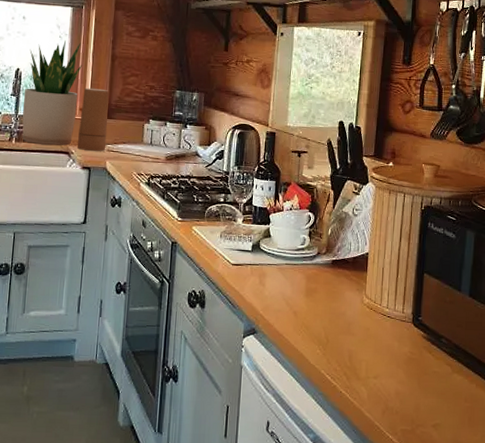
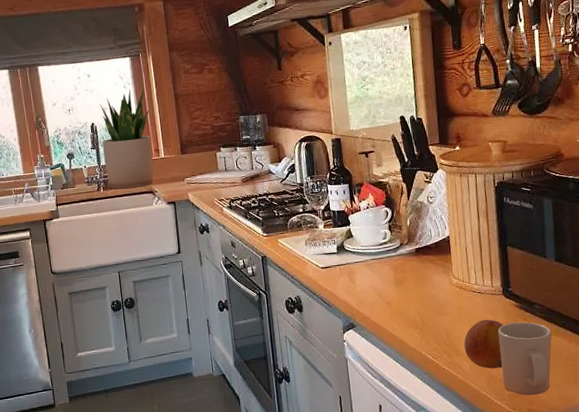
canister: present [77,87,109,151] -> none [155,127,186,187]
fruit: none [364,346,409,400] -> present [464,319,504,369]
mug: none [398,353,455,434] -> present [497,321,552,396]

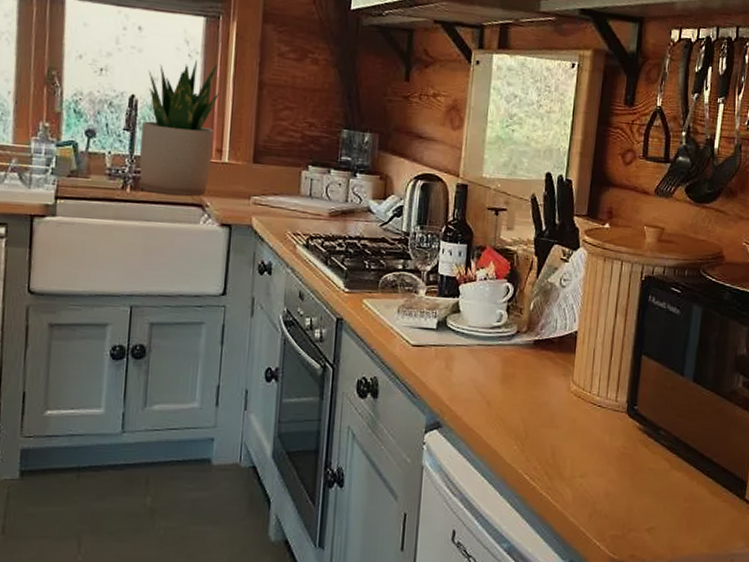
fruit: present [464,319,504,369] -> none [569,439,622,501]
mug: present [497,321,552,396] -> none [607,448,674,539]

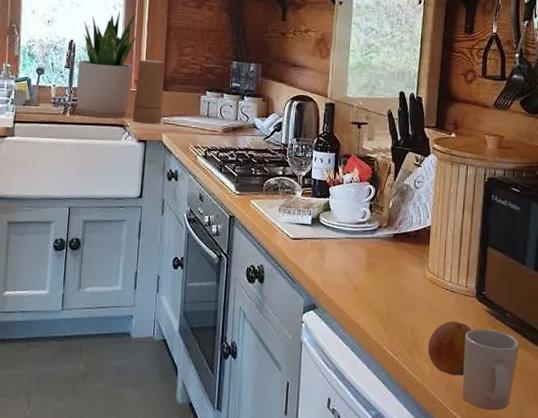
canister: none [214,122,256,205] -> present [133,59,165,124]
fruit: none [569,439,622,501] -> present [427,321,473,376]
mug: none [607,448,674,539] -> present [462,329,520,411]

